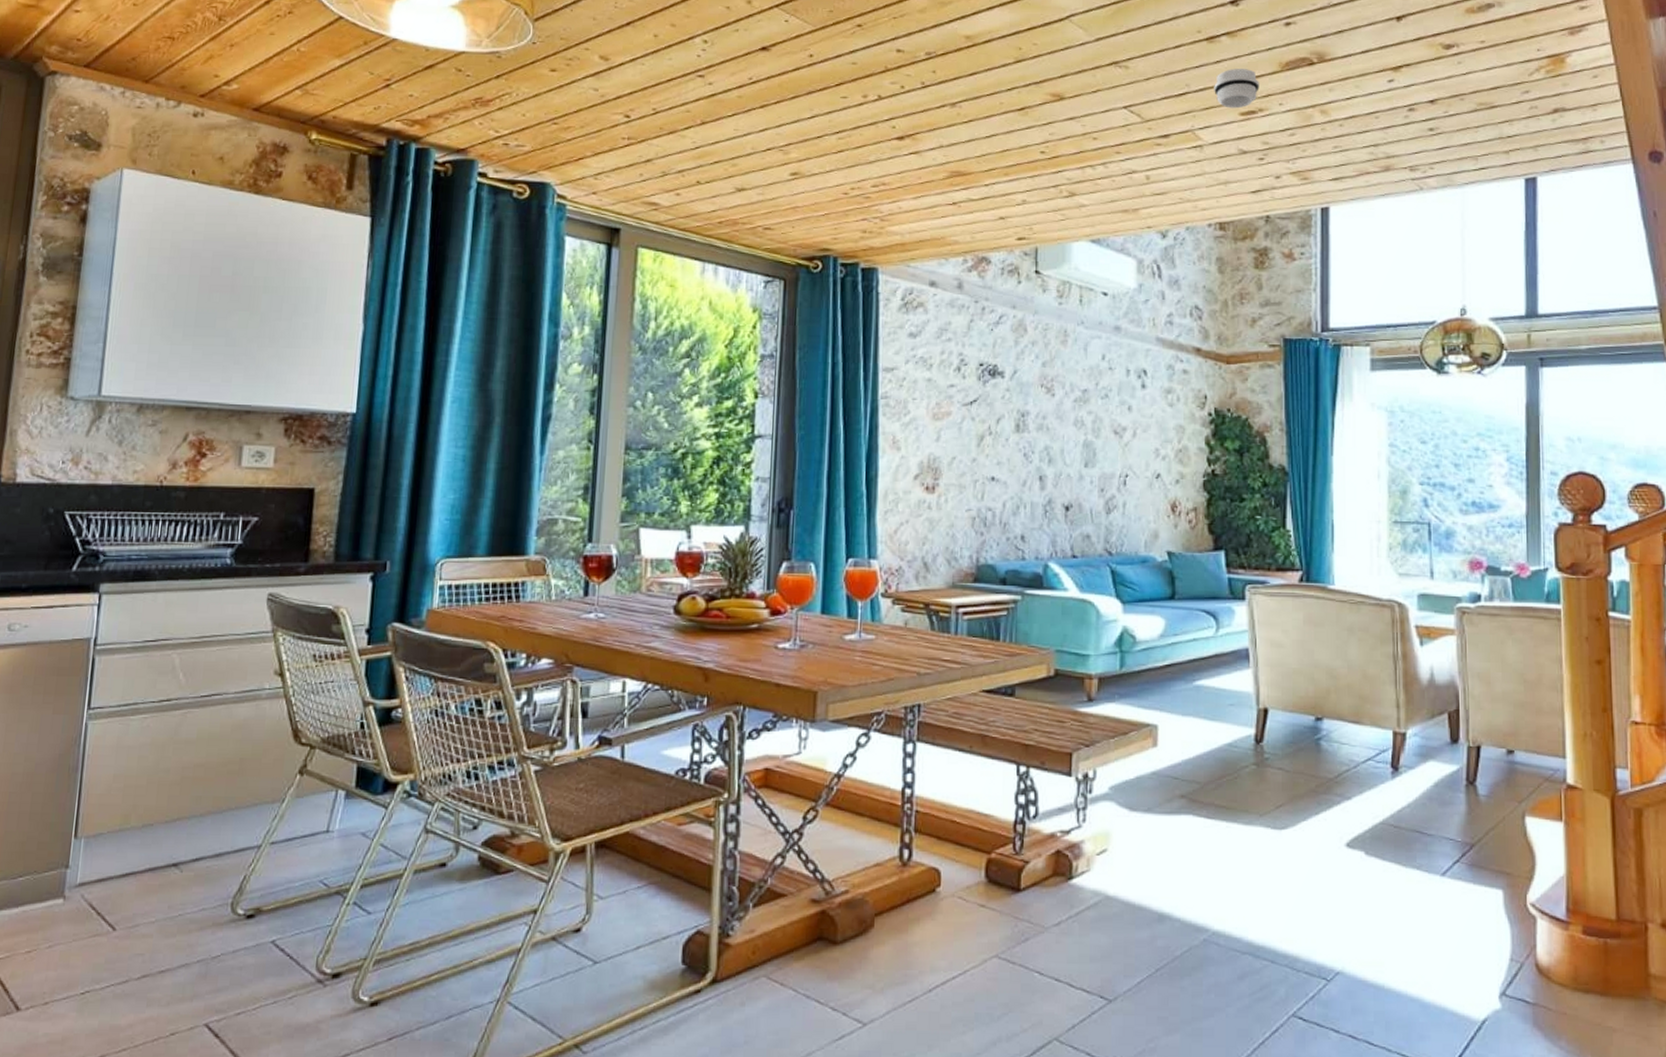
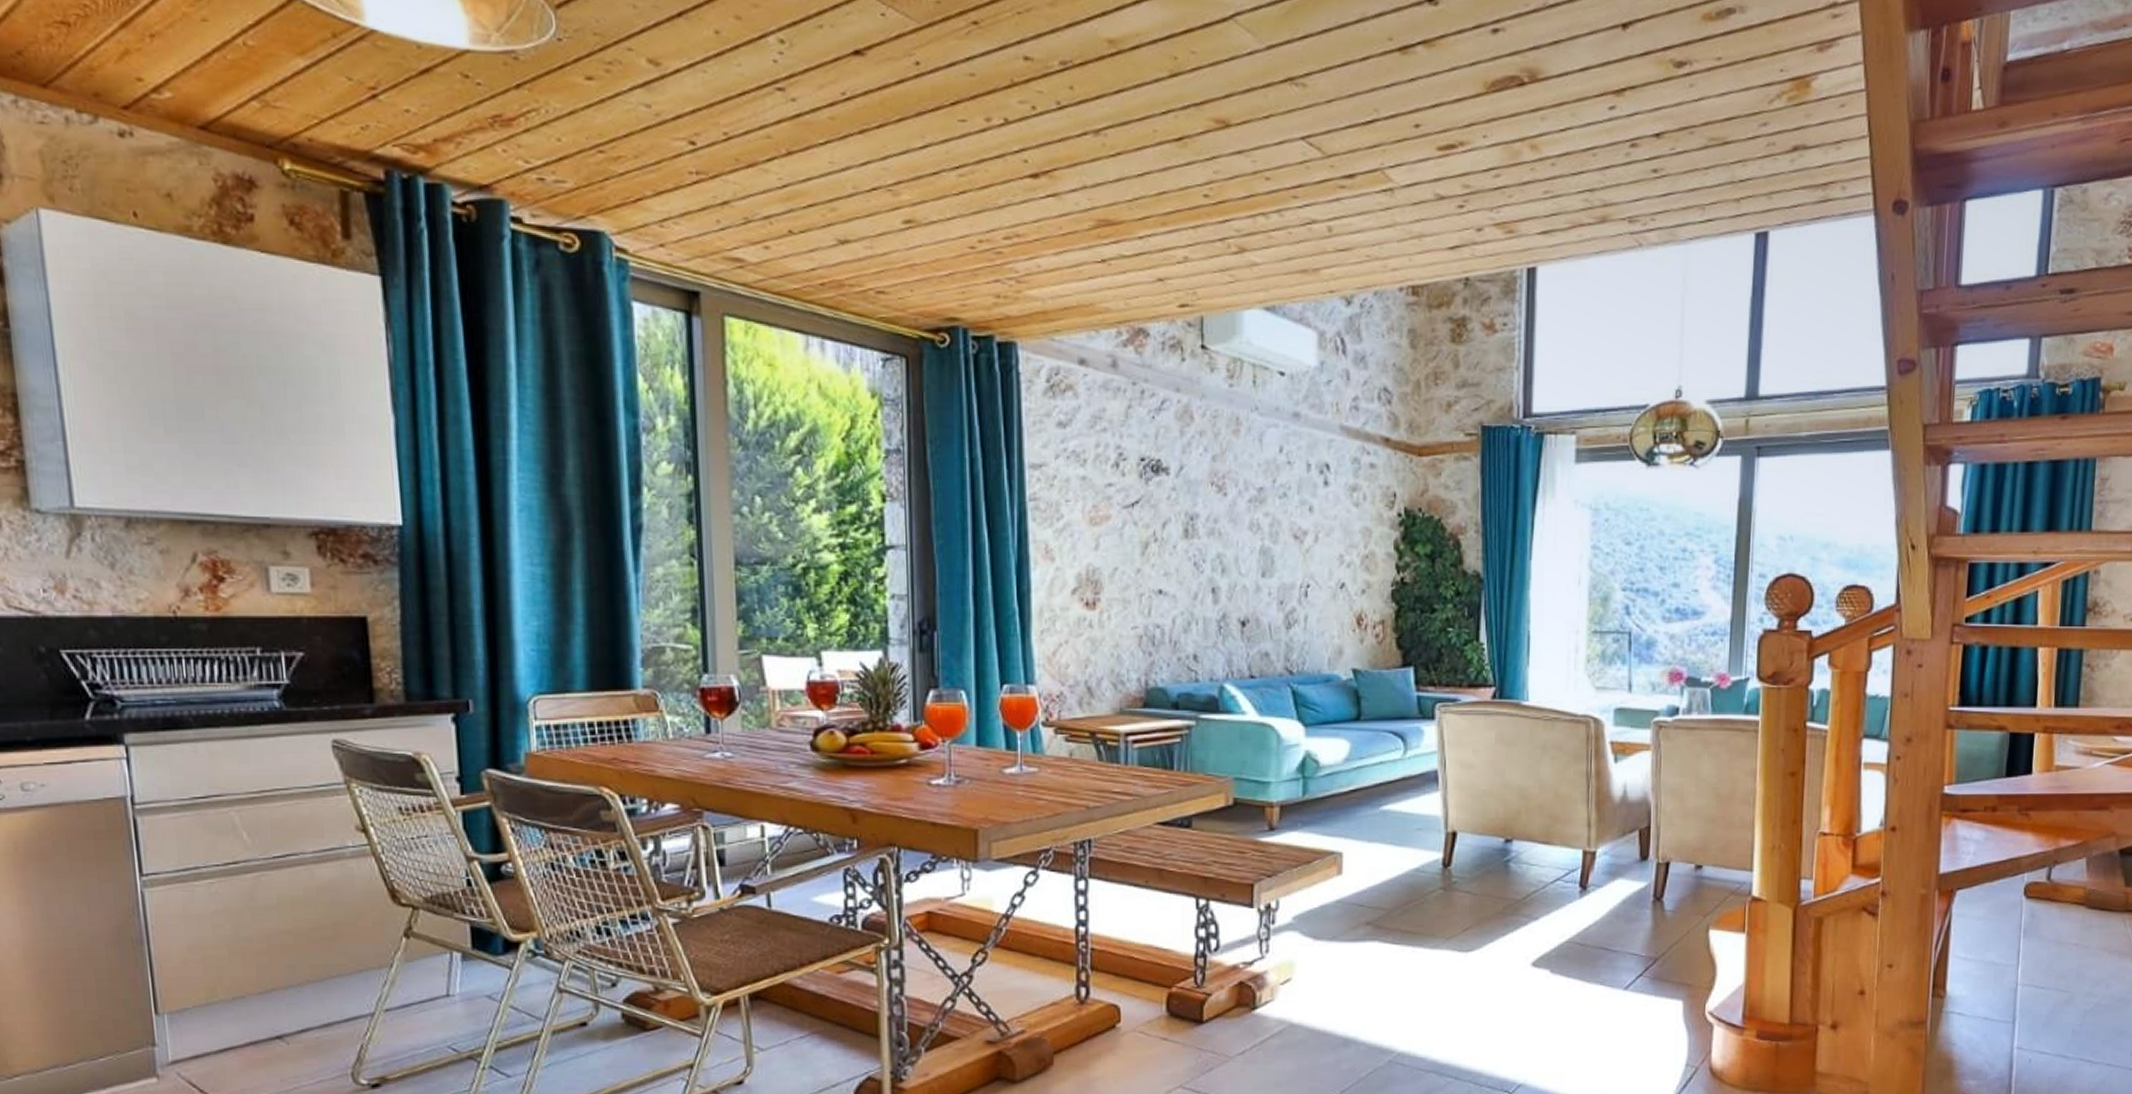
smoke detector: present [1214,68,1259,109] -> none [1407,88,1461,142]

